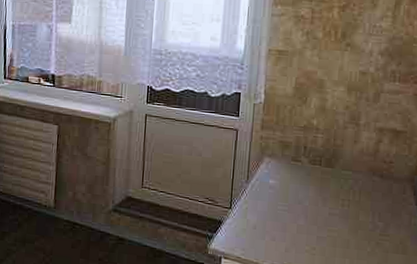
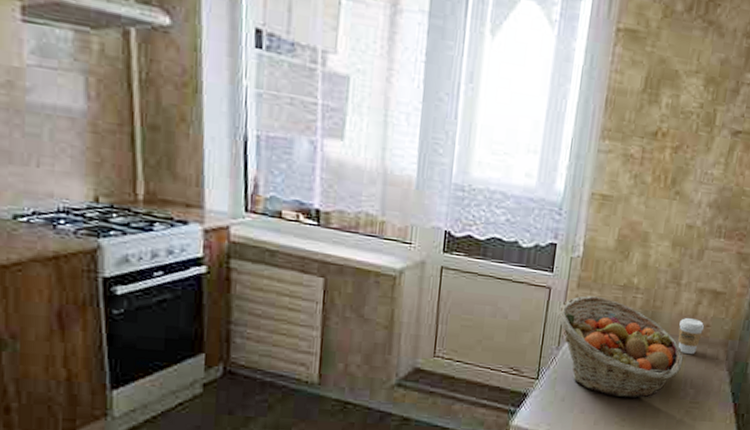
fruit basket: none [245,136,369,229] -> present [557,296,684,399]
coffee cup: none [361,155,388,190] -> present [678,318,705,355]

